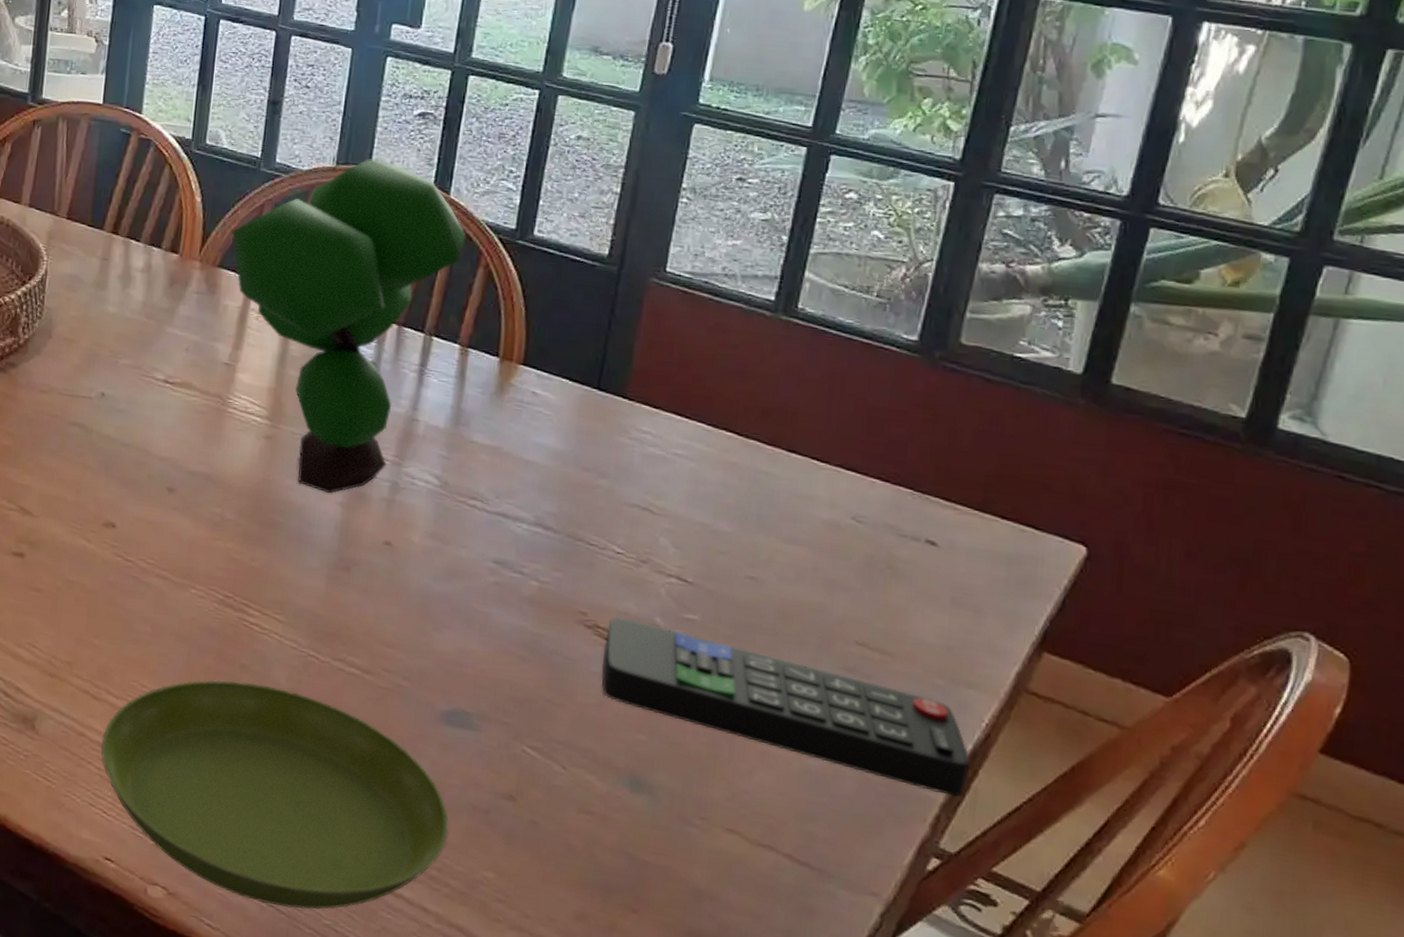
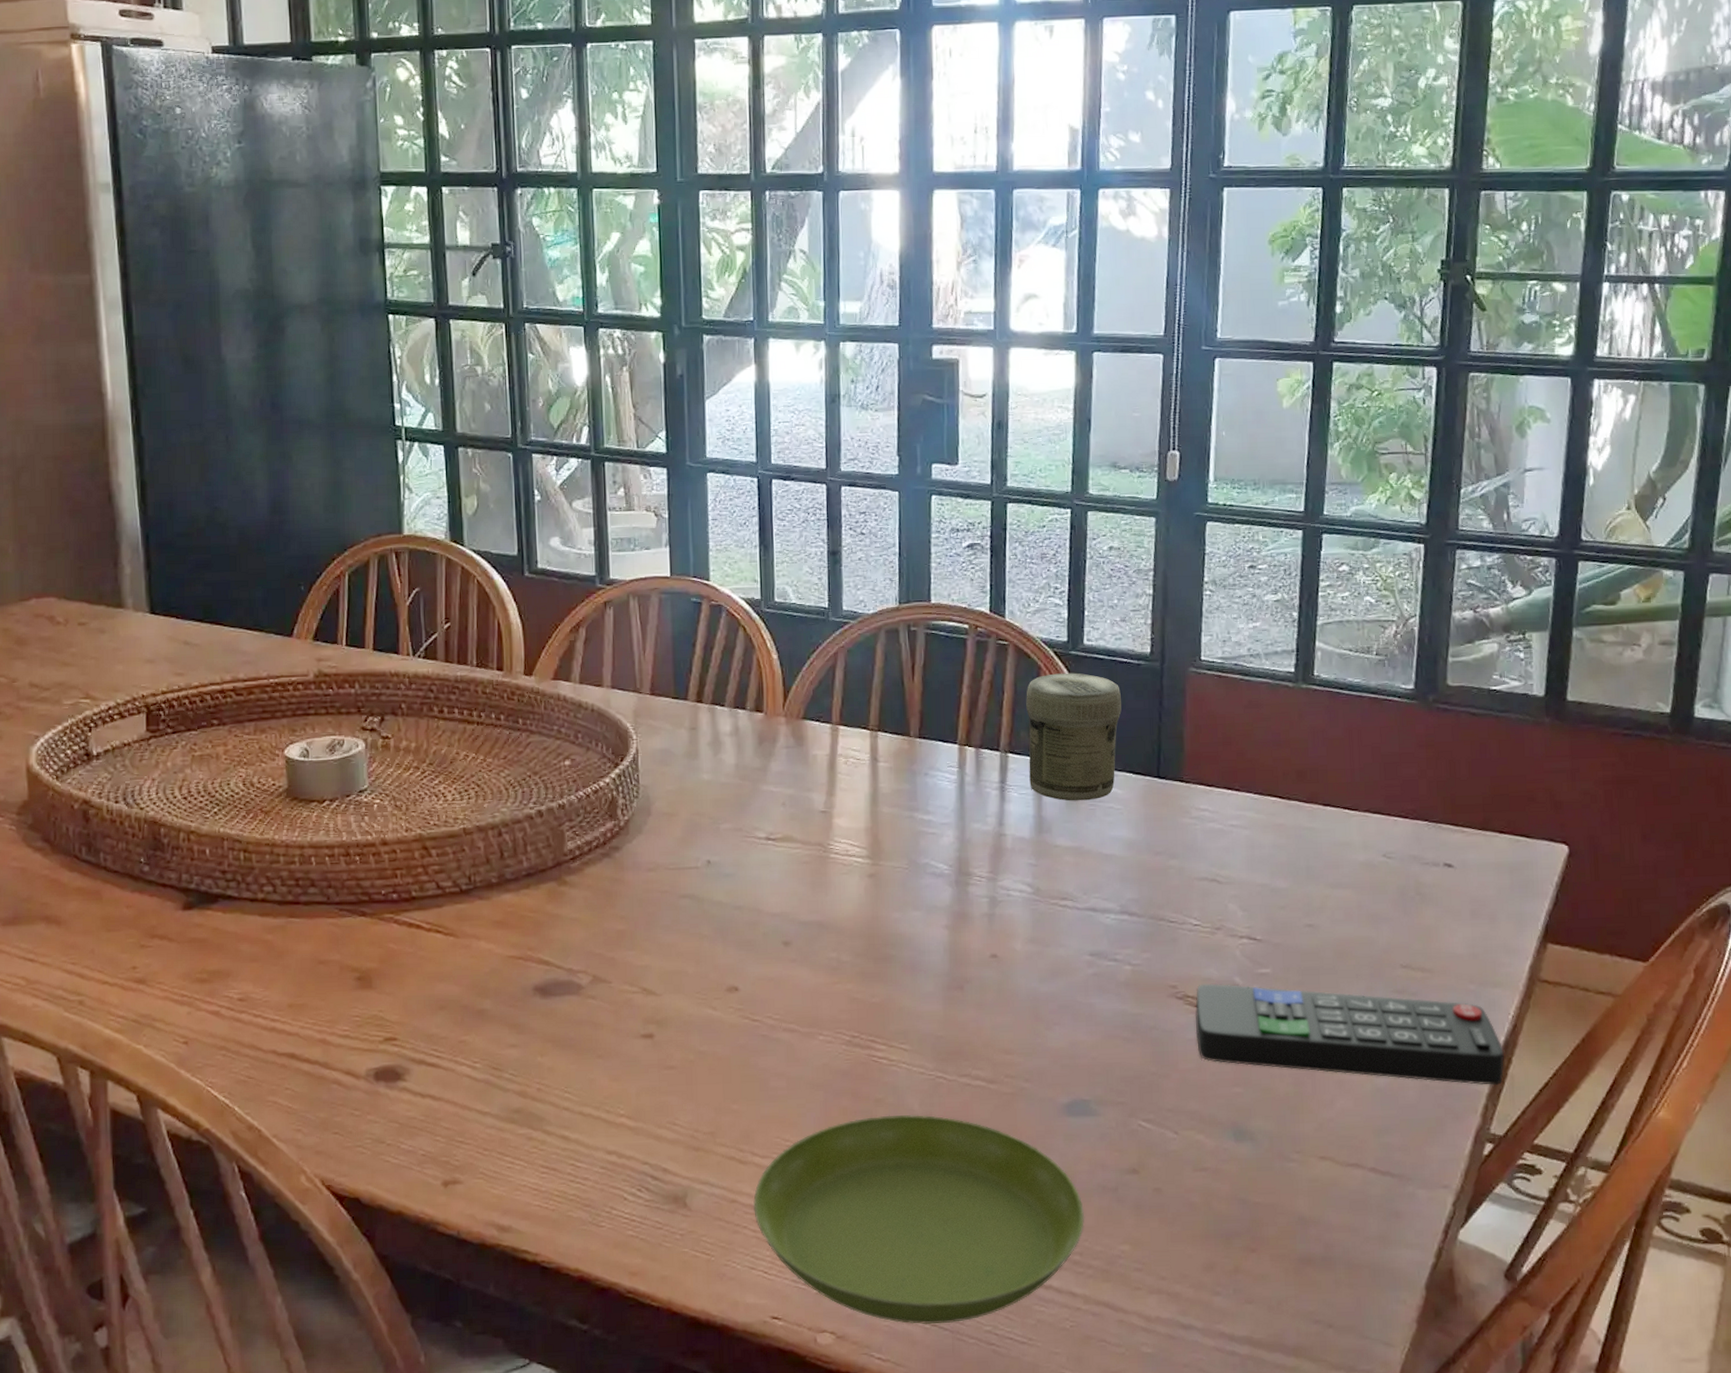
plant: present [232,158,467,493] -> none [811,593,1025,918]
jar: none [452,261,568,401] -> present [1026,673,1122,801]

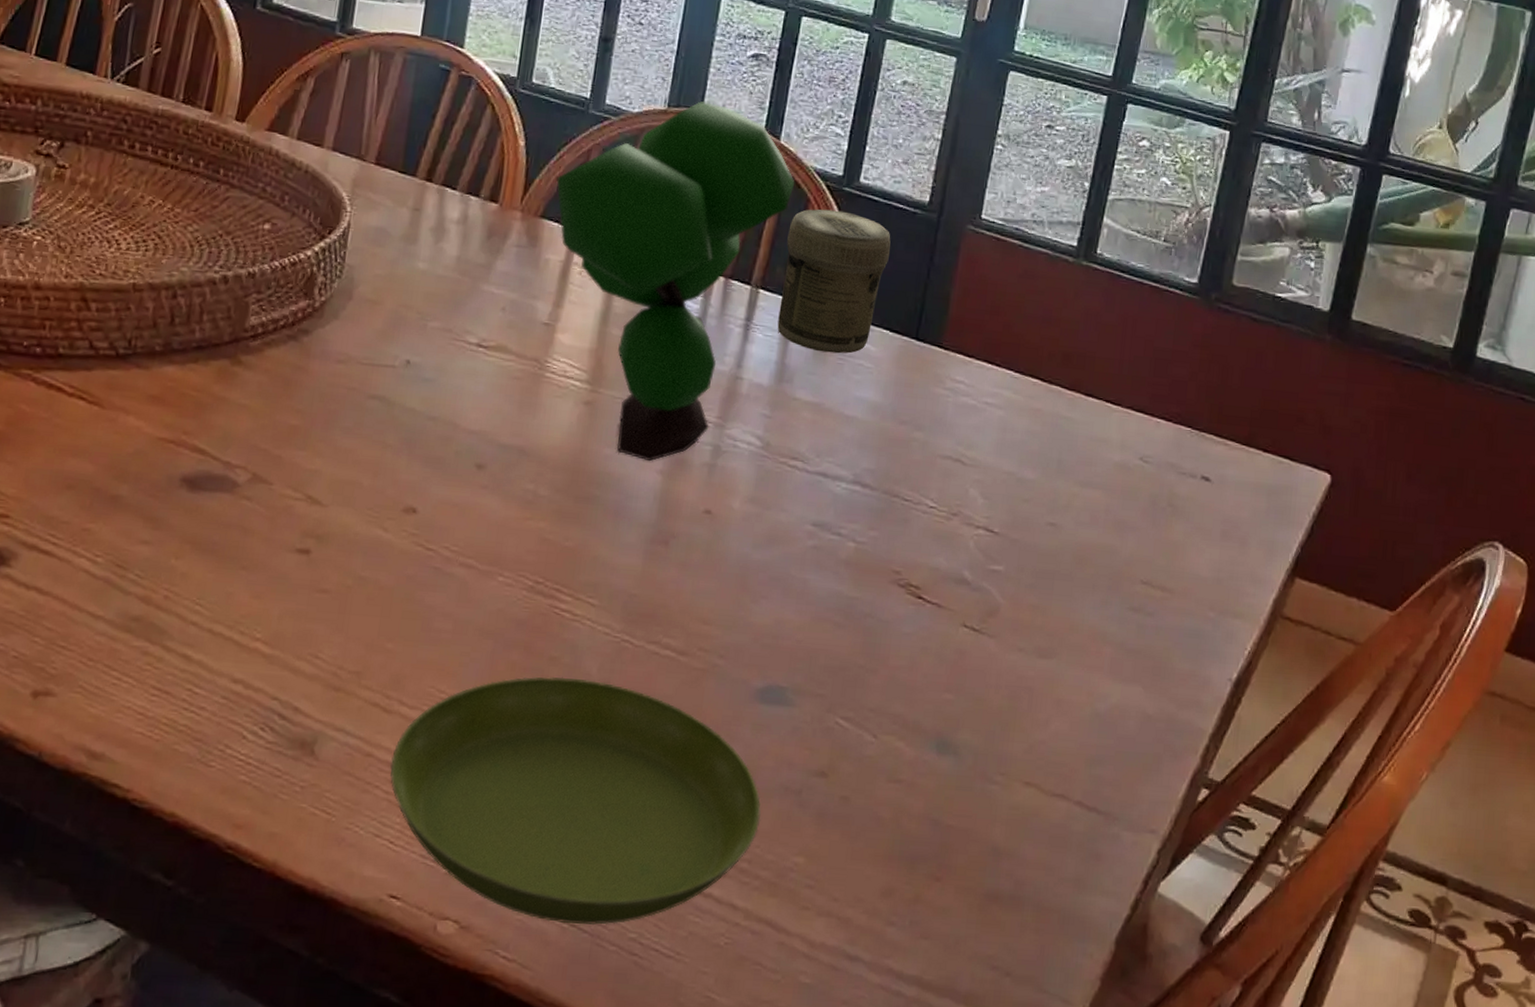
plant: none [811,593,1025,918] -> present [556,100,795,461]
remote control: present [1194,983,1505,1085] -> none [912,573,1235,725]

